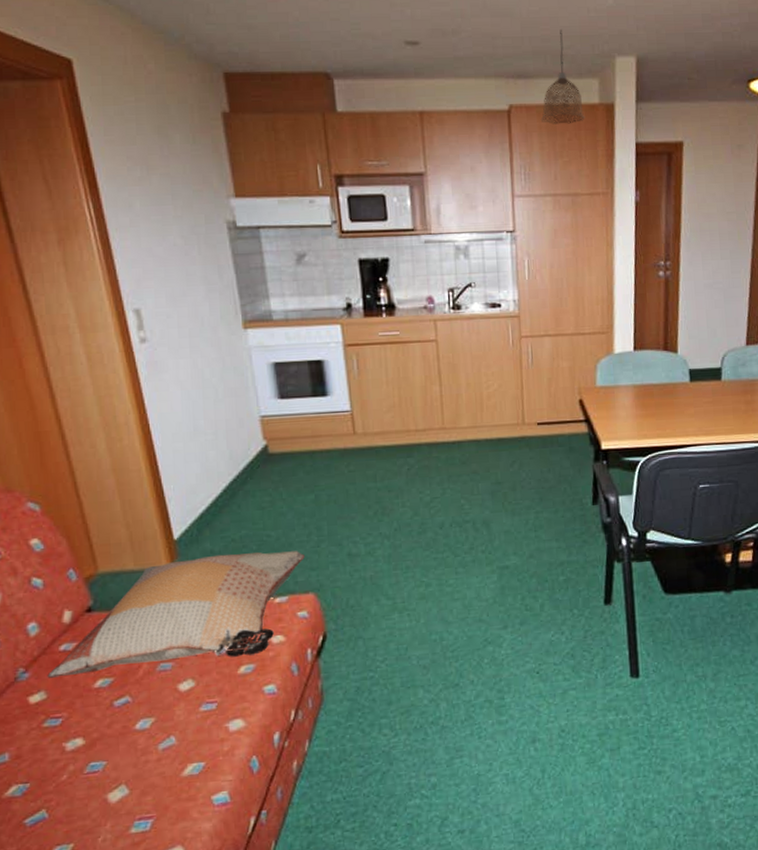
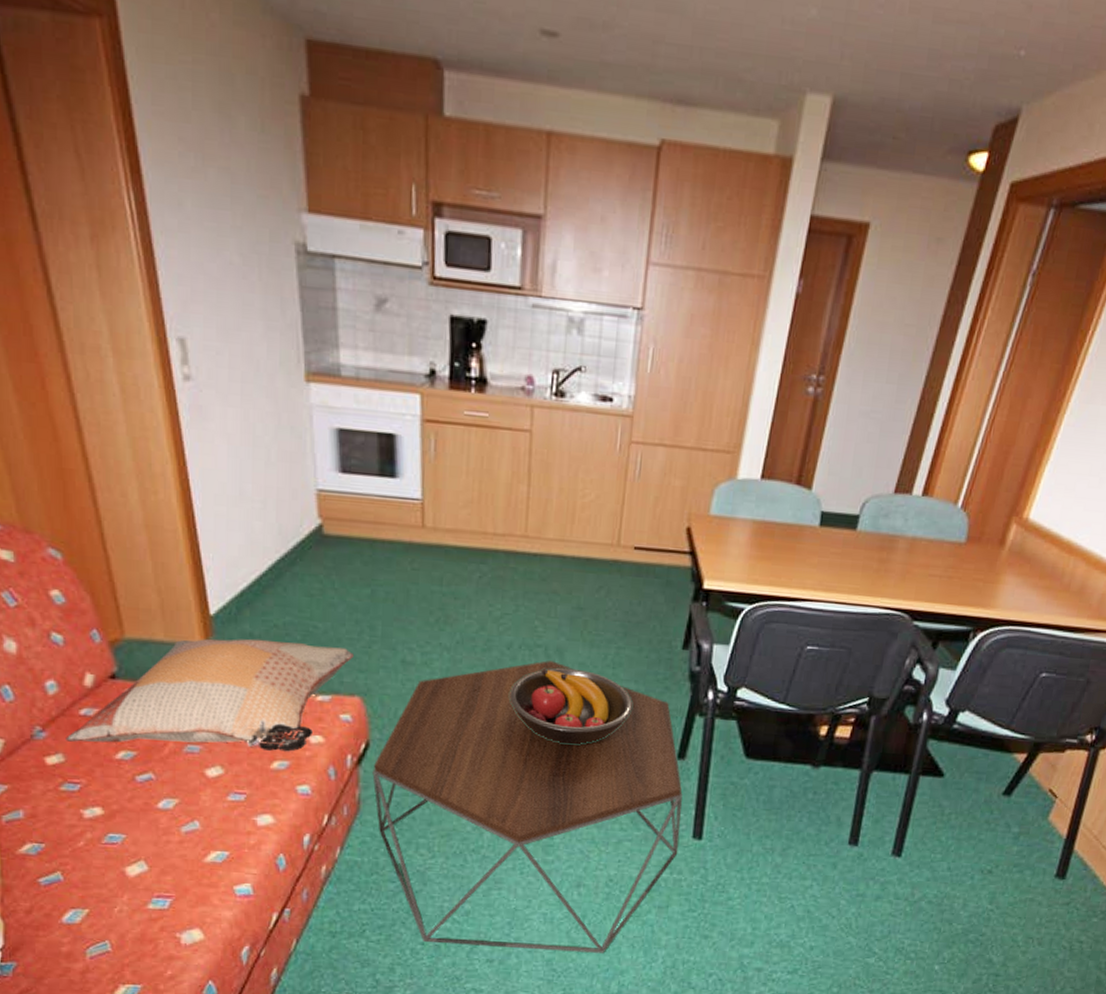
coffee table: none [332,533,620,823] -> present [372,661,683,953]
fruit bowl: none [447,537,557,607] -> present [509,668,632,745]
pendant lamp: present [541,29,585,125] -> none [698,43,754,178]

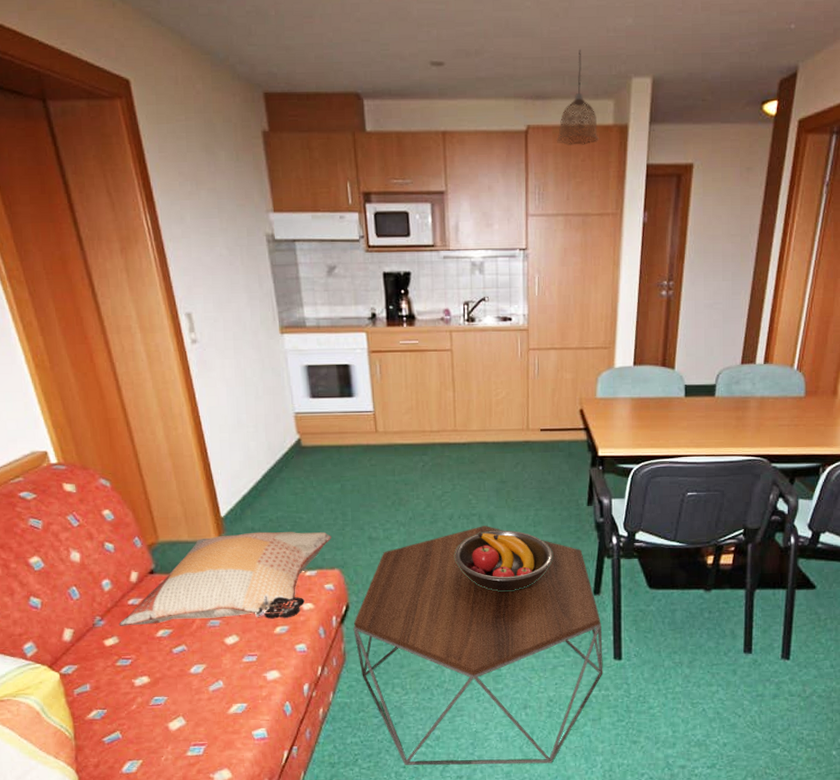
pendant lamp: none [698,43,754,178] -> present [557,50,599,145]

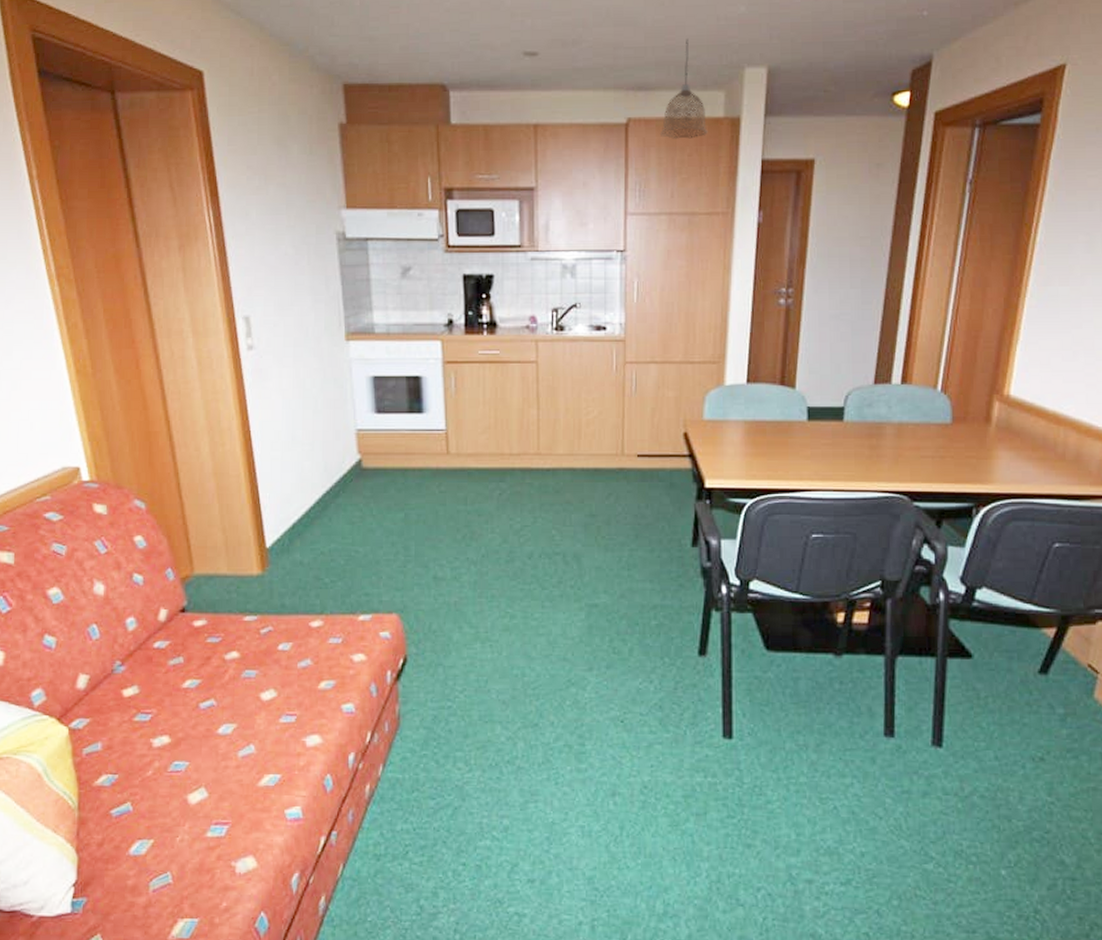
decorative pillow: present [119,531,331,626] -> none [141,566,391,674]
coffee table: present [353,526,603,766] -> none [410,567,710,868]
fruit bowl: present [455,530,553,591] -> none [534,573,649,648]

